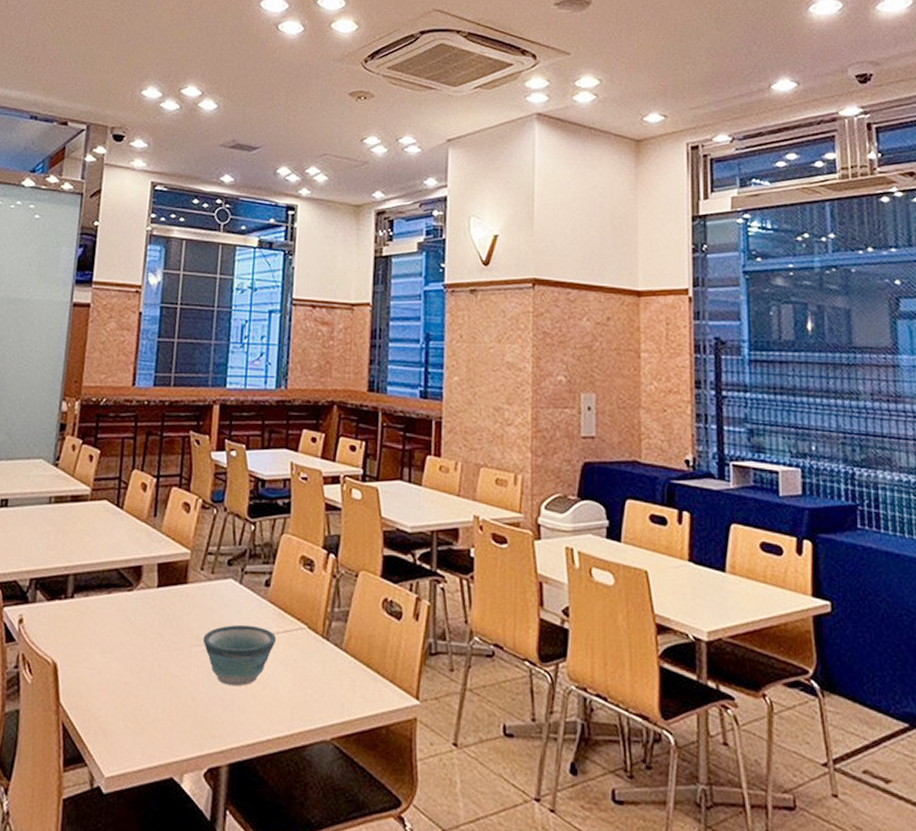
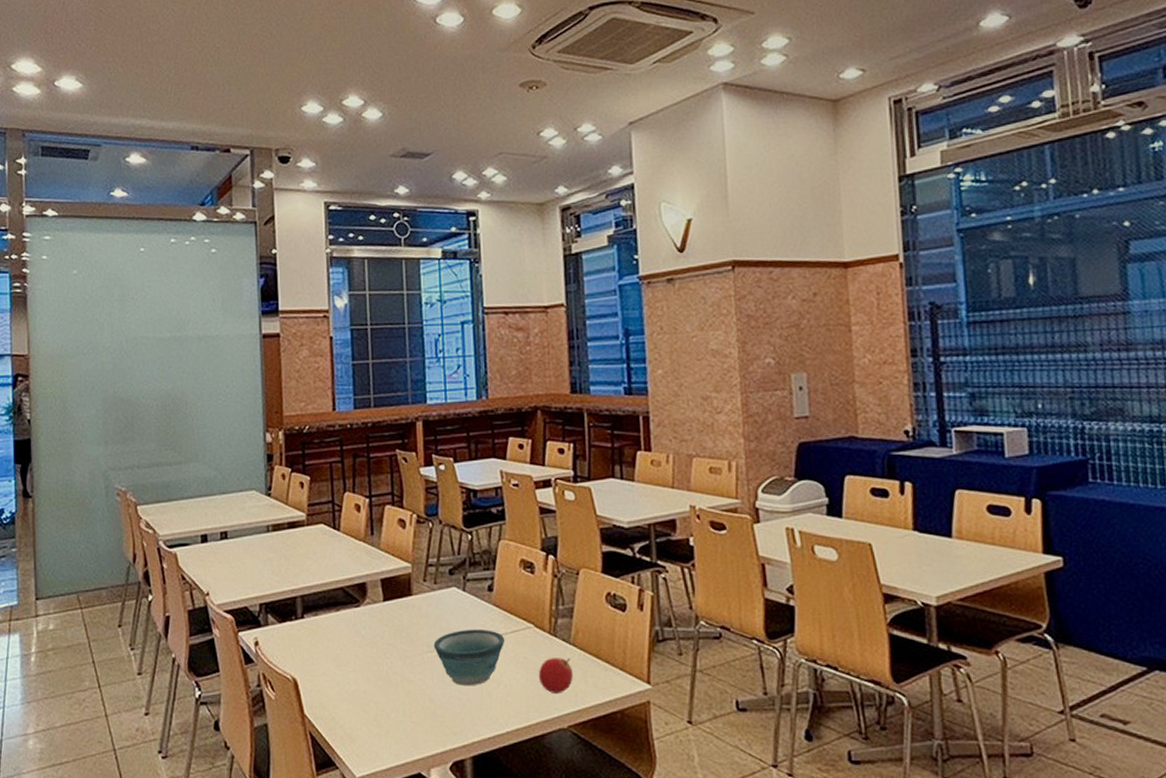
fruit: none [306,663,342,702] -> present [538,658,573,693]

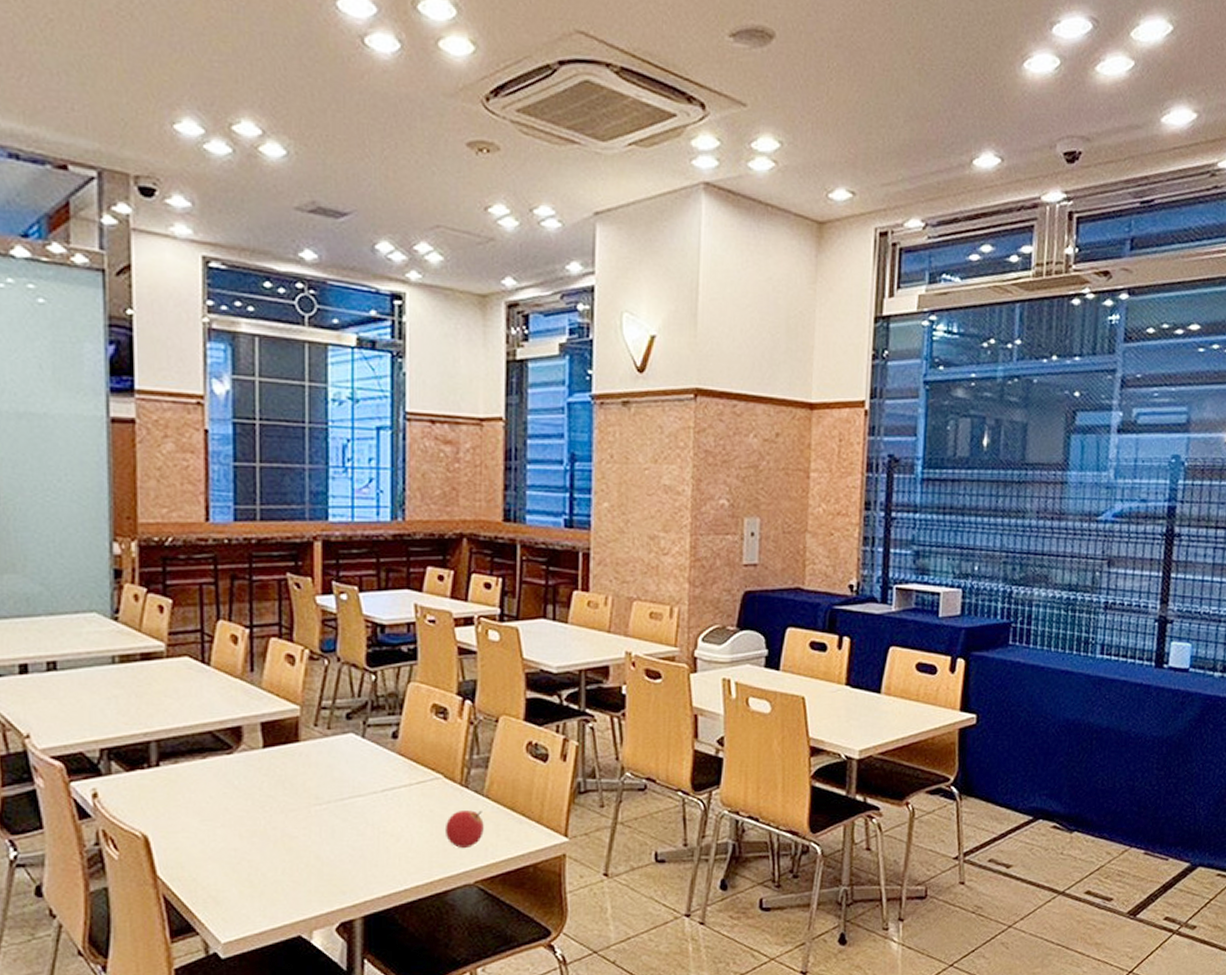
bowl: present [433,628,505,687] -> none [323,779,409,842]

